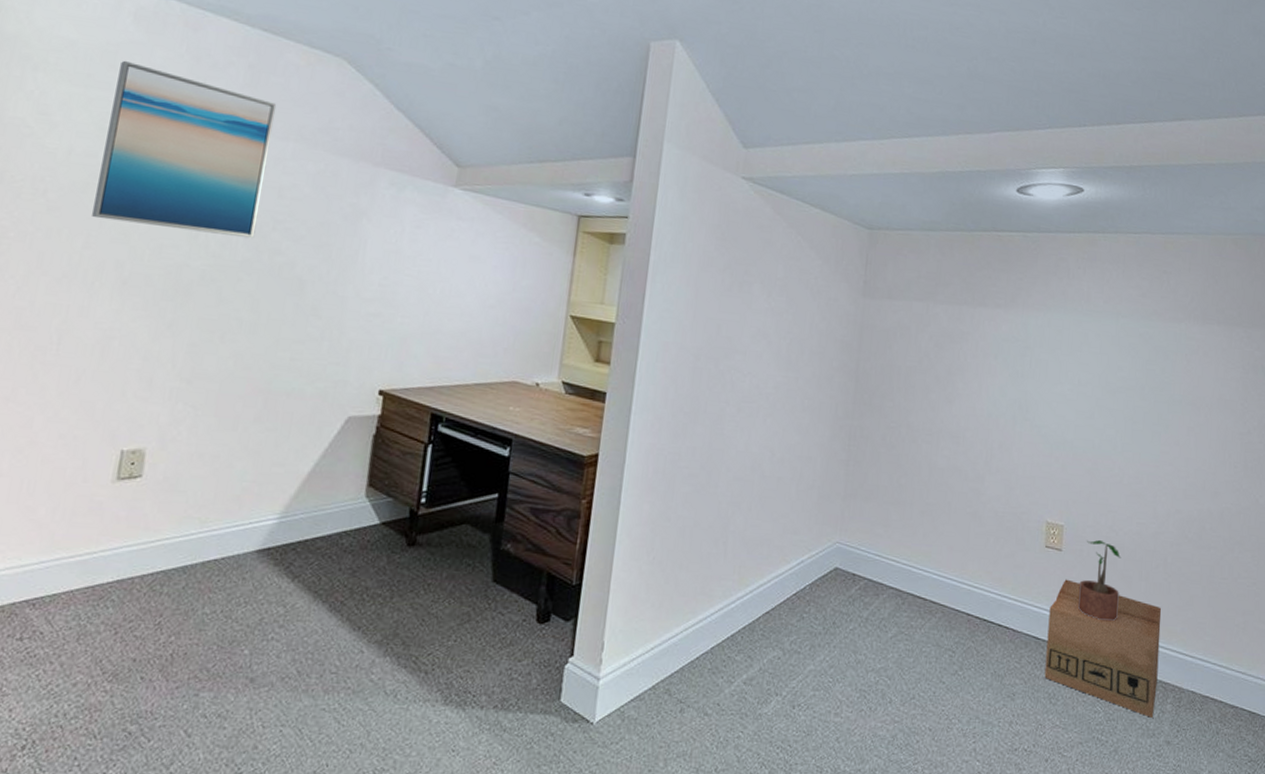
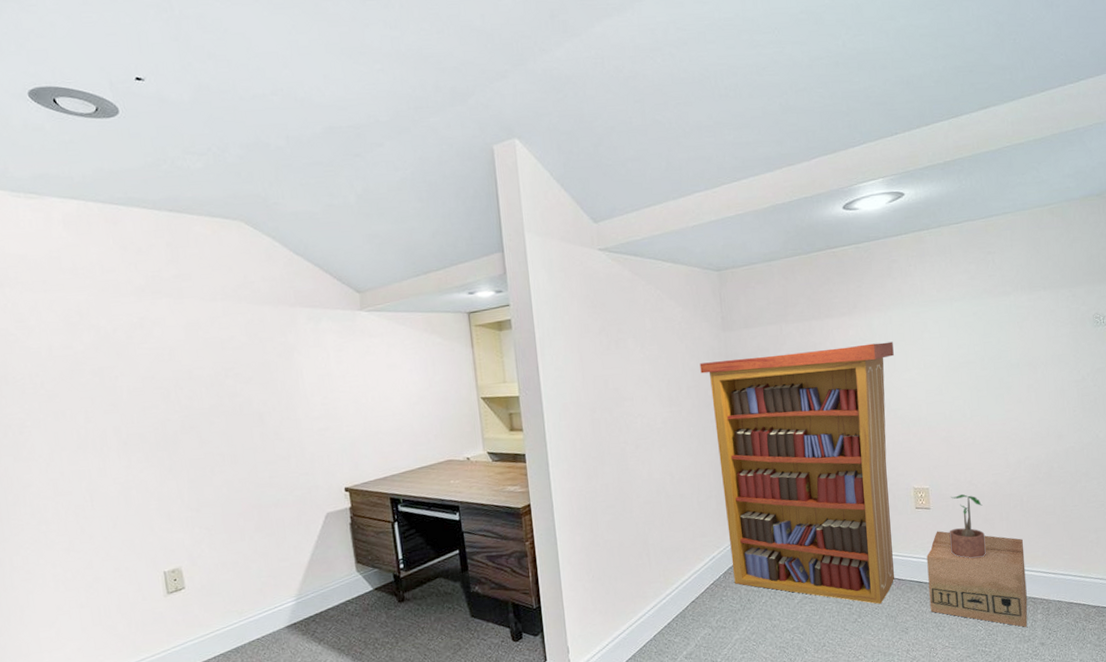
wall art: present [92,60,277,239] -> none [66,262,213,397]
bookcase: none [821,328,1048,658] -> present [700,341,895,605]

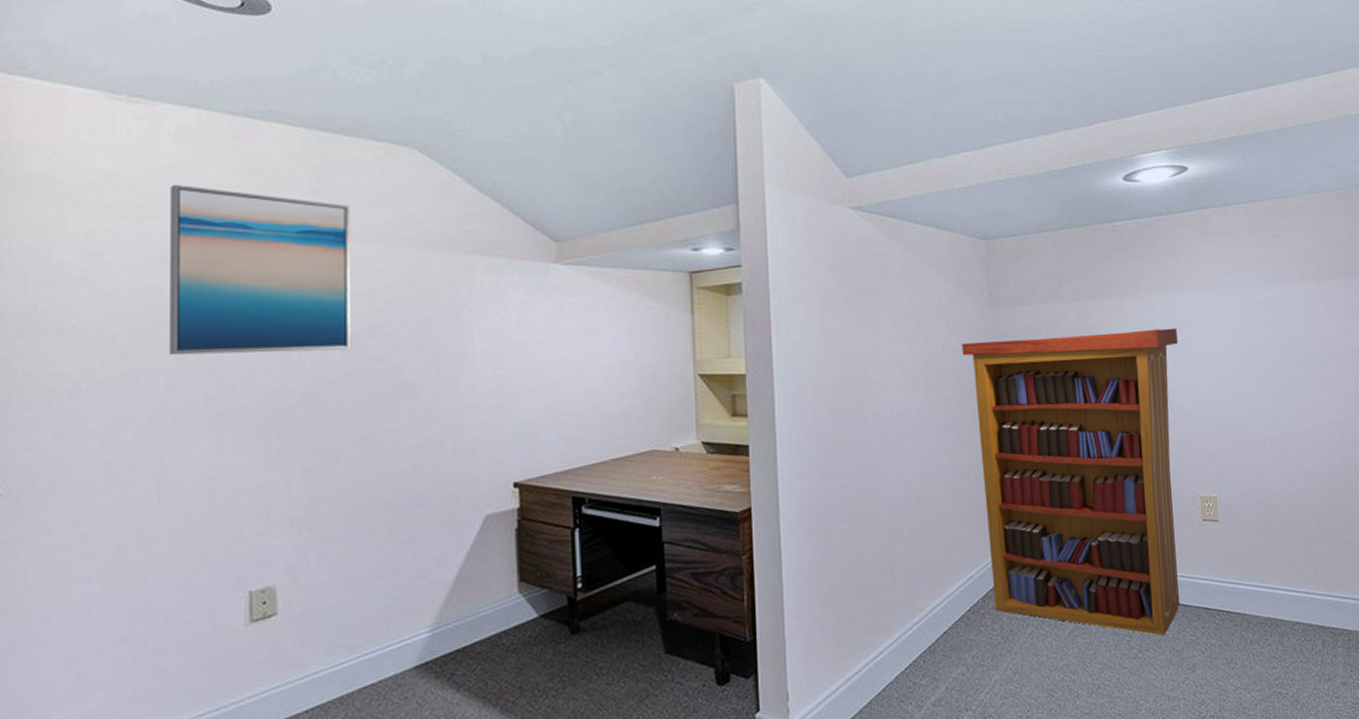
wall art: none [66,262,213,397] -> present [170,184,352,356]
cardboard box: present [927,531,1028,627] -> none [1215,547,1327,664]
potted plant: present [949,494,986,559] -> none [1239,505,1280,581]

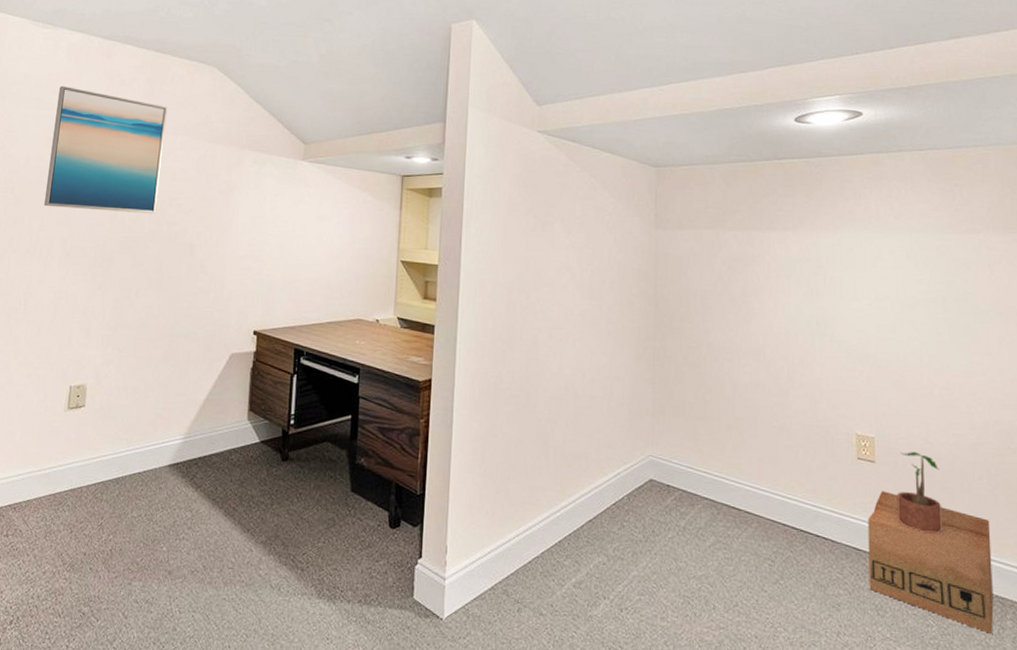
bookcase: present [962,328,1180,636] -> none [627,258,841,568]
cardboard box: none [1215,547,1327,664] -> present [868,491,994,634]
potted plant: none [1239,505,1280,581] -> present [897,452,942,534]

